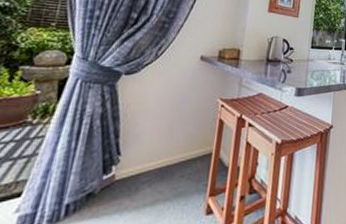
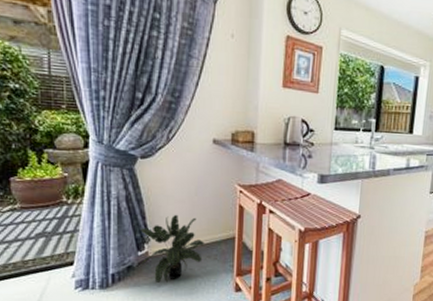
potted plant: none [105,131,179,211] -> present [140,214,204,283]

